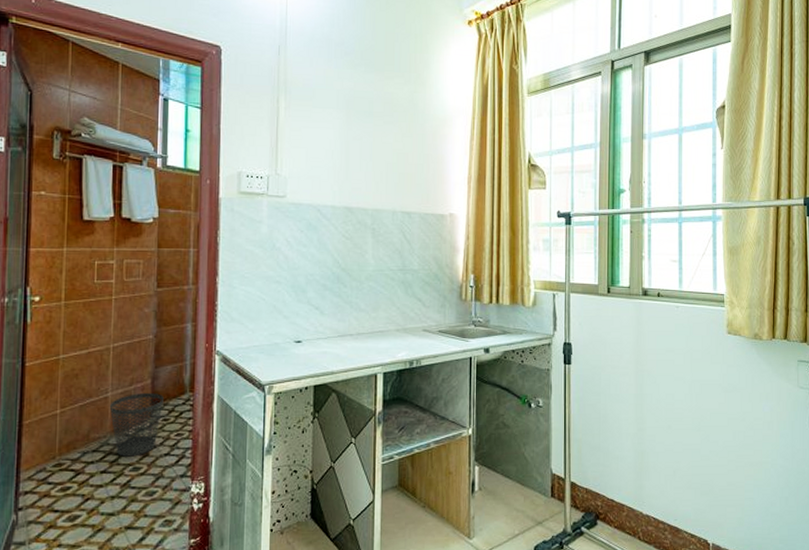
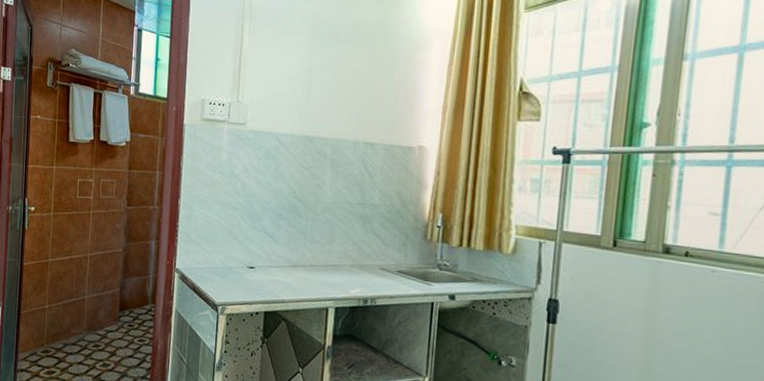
wastebasket: present [109,393,164,457] -> none [85,299,130,354]

